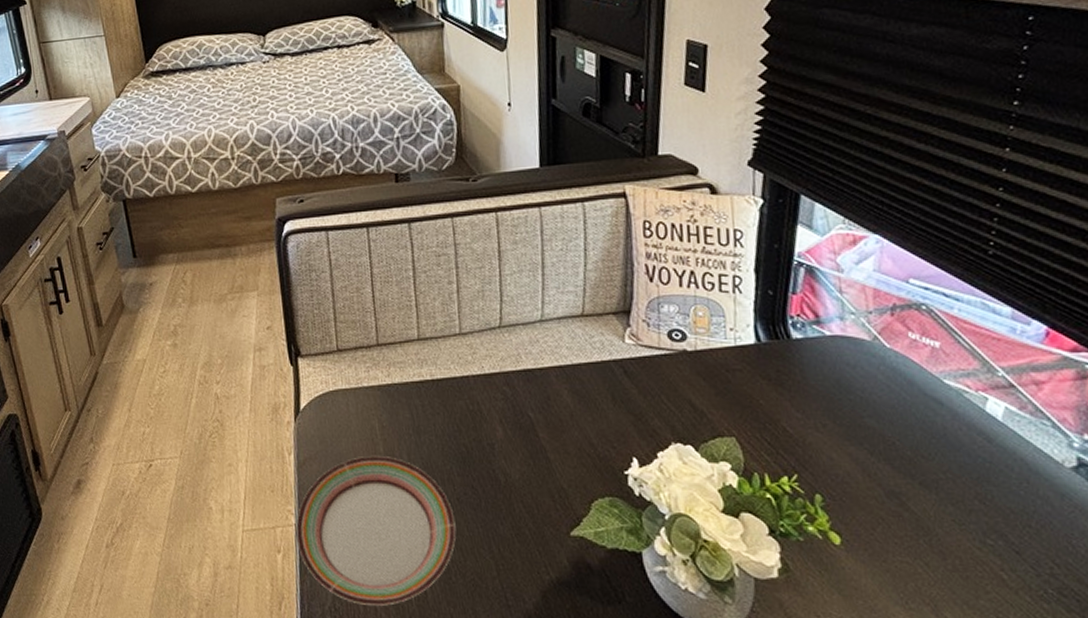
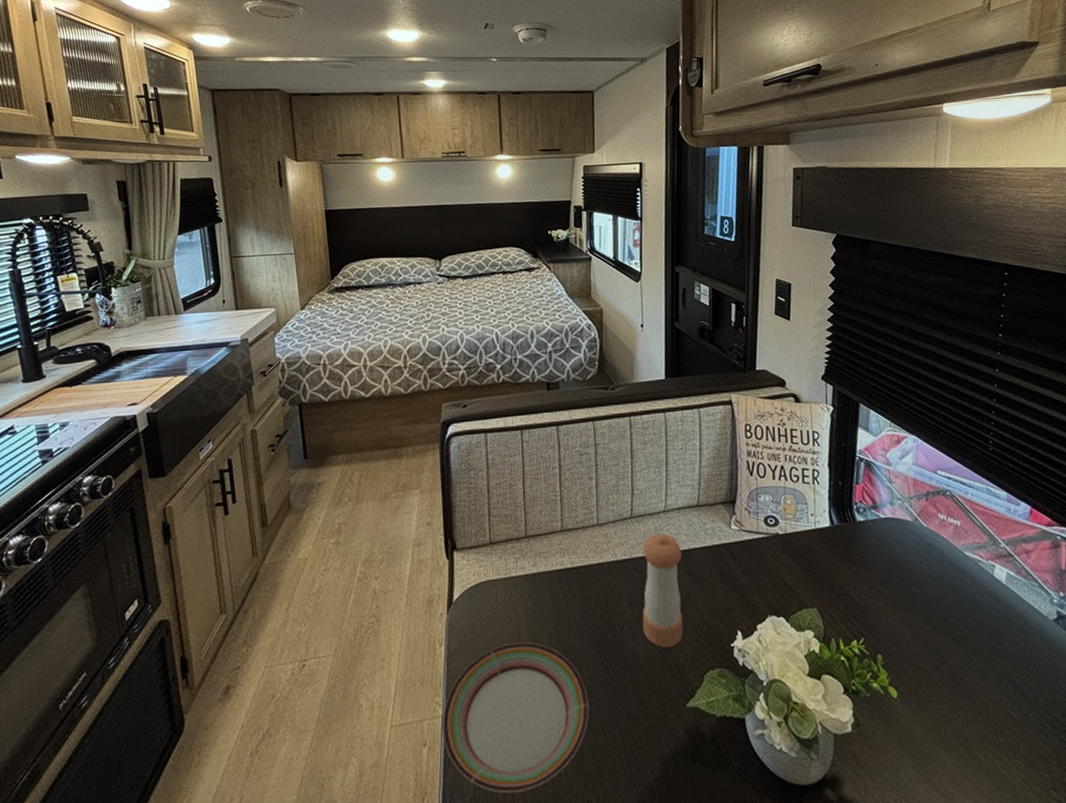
pepper shaker: none [514,345,566,471] -> present [642,533,683,648]

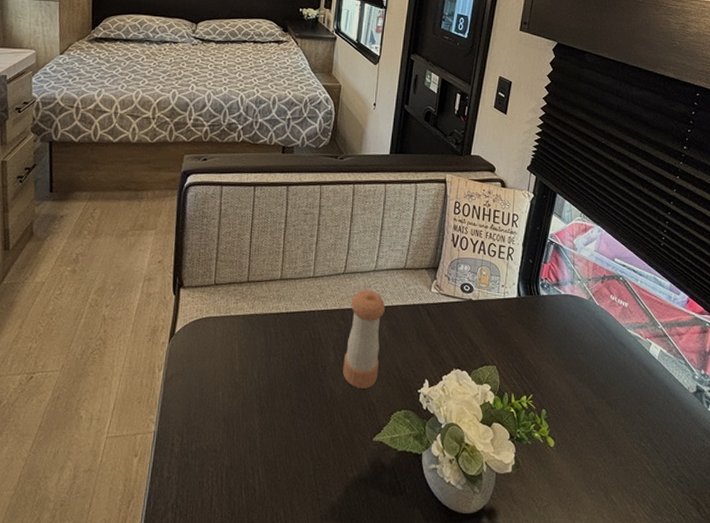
plate: present [442,642,589,793] -> none [153,373,287,502]

